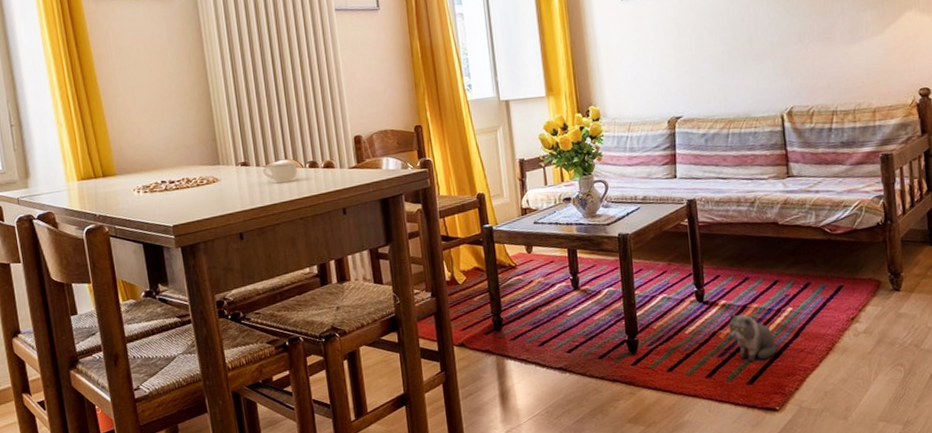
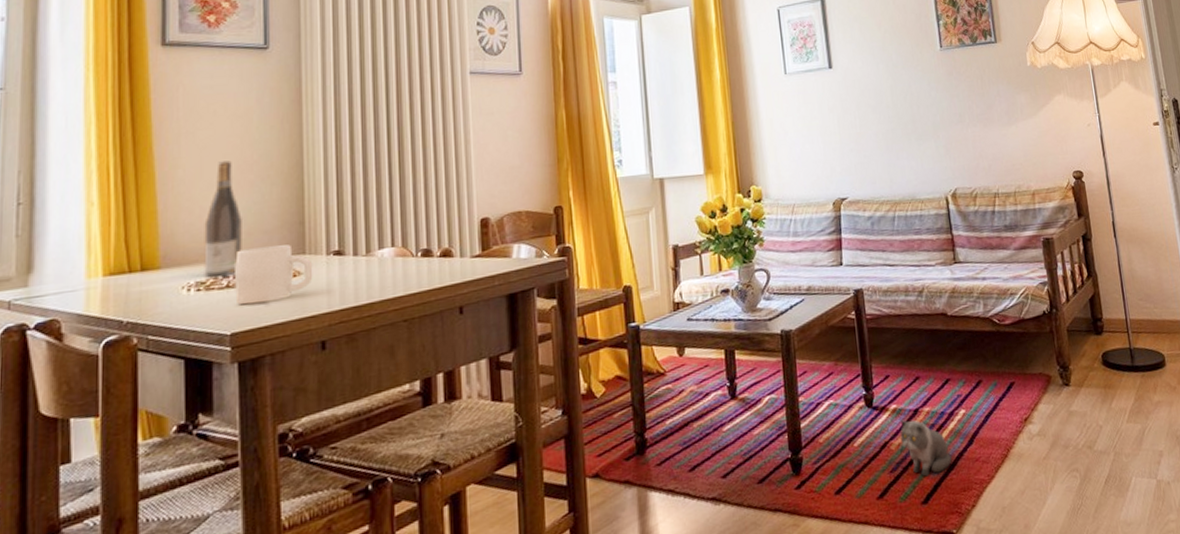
wine bottle: none [142,90,173,184] -> present [204,161,242,279]
mug: none [168,157,228,204] -> present [235,244,313,305]
cup: present [262,161,298,184] -> none [361,249,406,277]

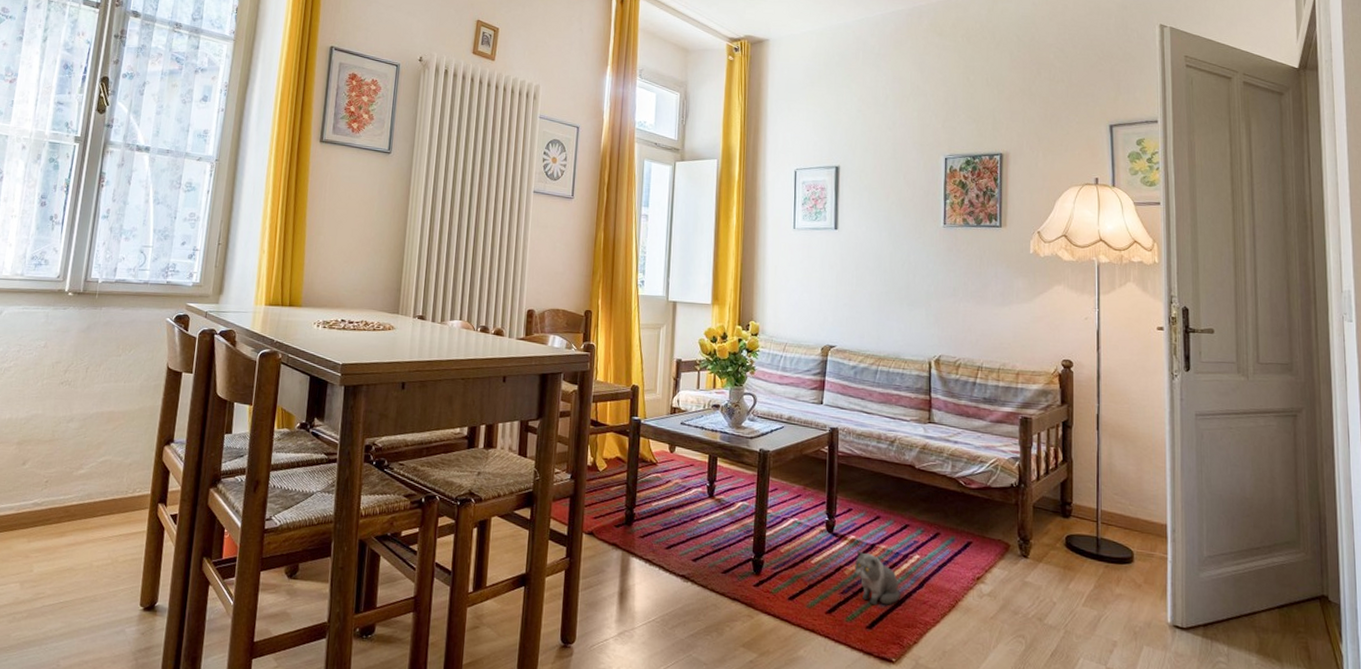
wine bottle: present [204,161,242,279] -> none [329,234,359,321]
mug: present [235,244,313,305] -> none [348,302,403,346]

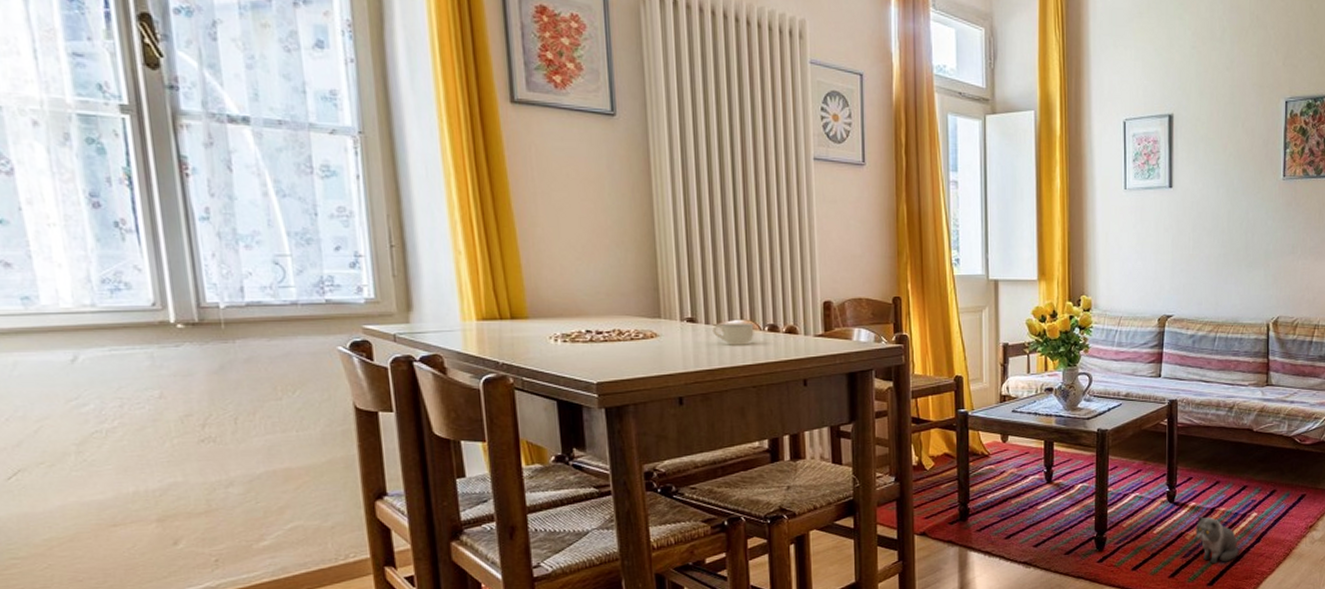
cup: none [436,322,470,342] -> present [712,323,754,345]

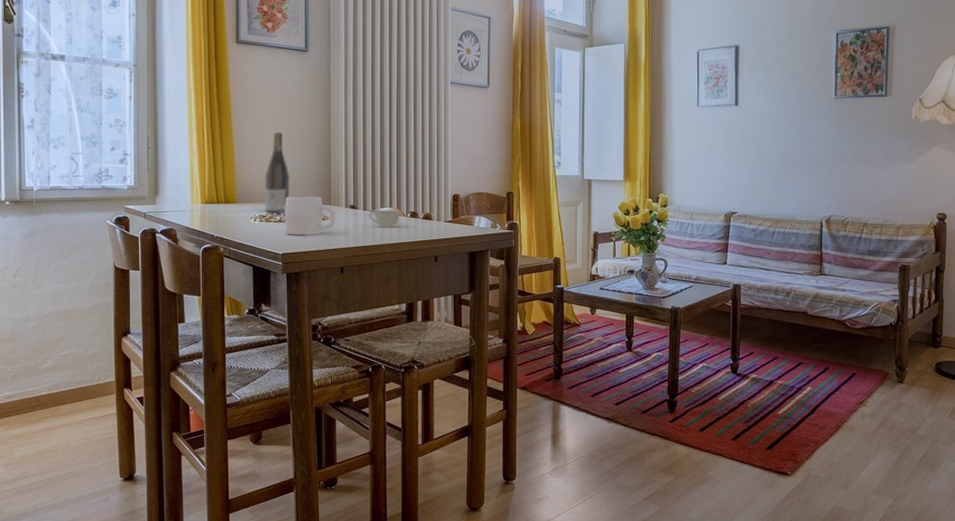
wine bottle: none [565,224,602,332] -> present [265,132,289,214]
mug: none [596,307,669,359] -> present [285,196,336,235]
cat: present [1195,516,1239,564] -> none [756,387,795,431]

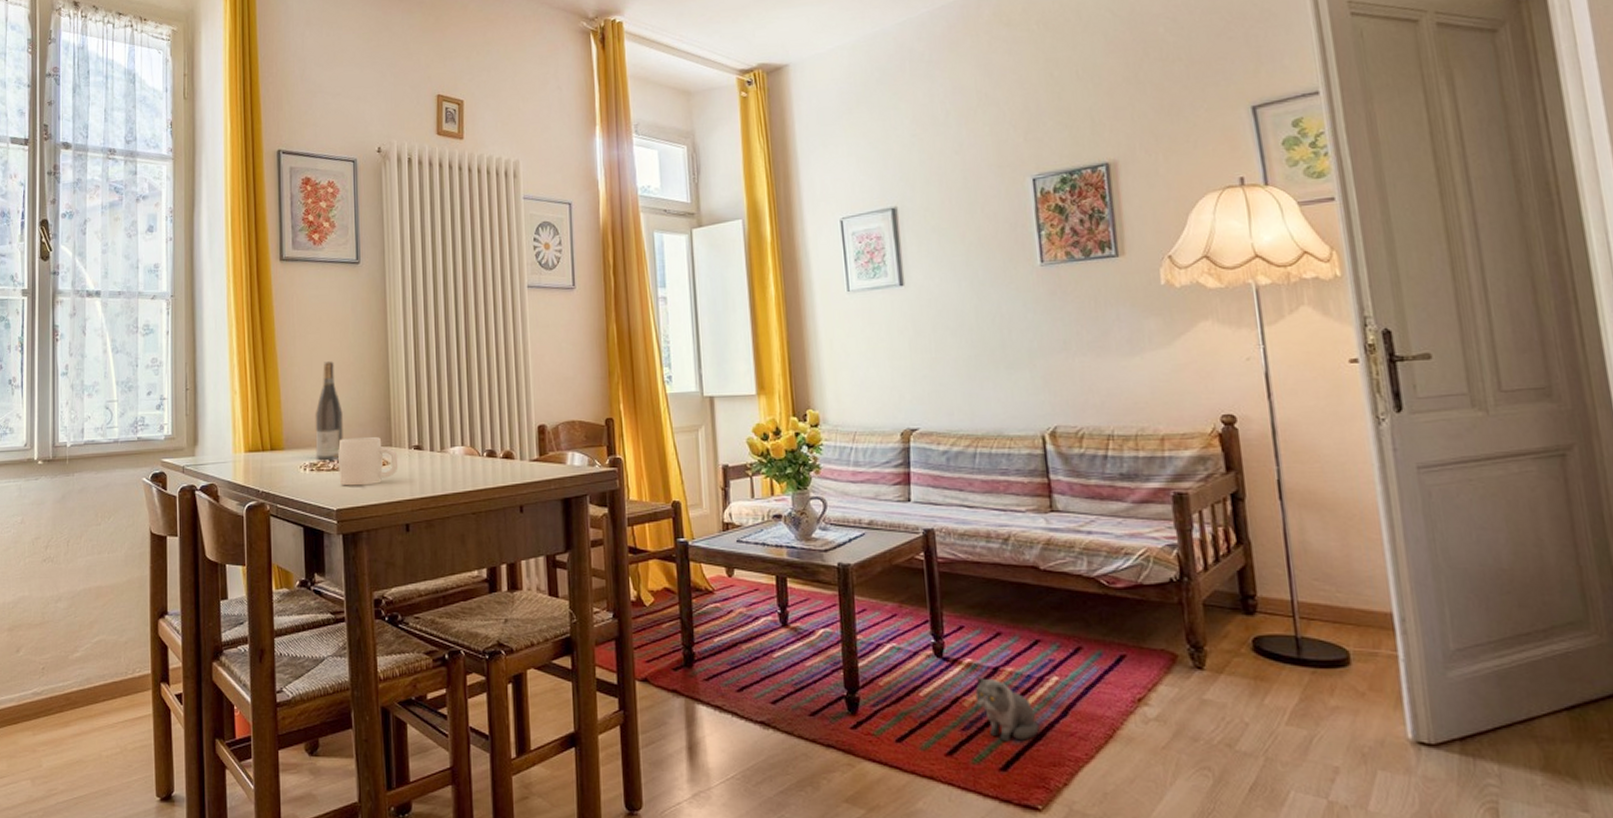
cup: present [368,210,399,228] -> none [436,449,474,472]
cat: none [756,387,795,431] -> present [975,676,1039,742]

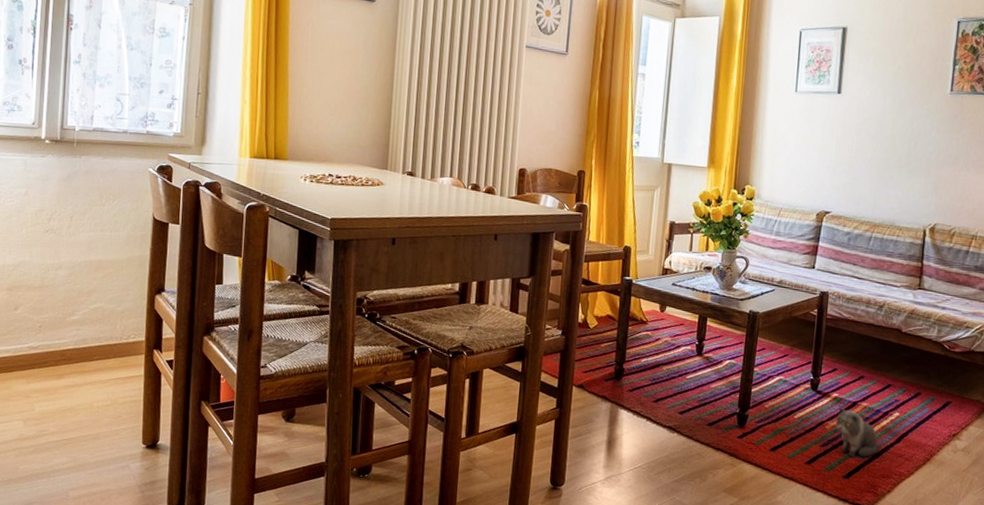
wine bottle: present [315,361,343,461] -> none [316,86,345,176]
mug: present [338,436,398,486] -> none [336,157,392,201]

